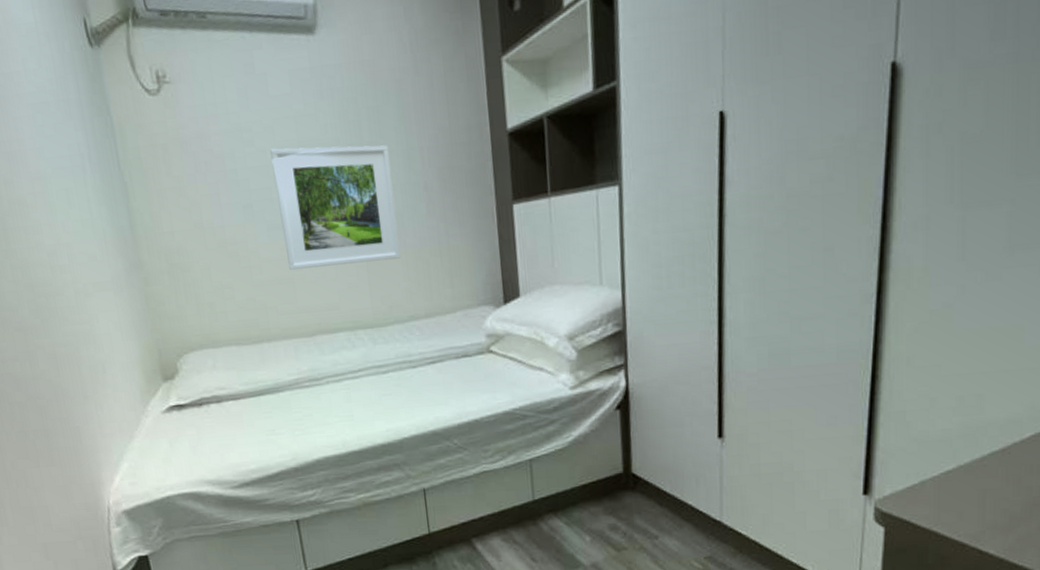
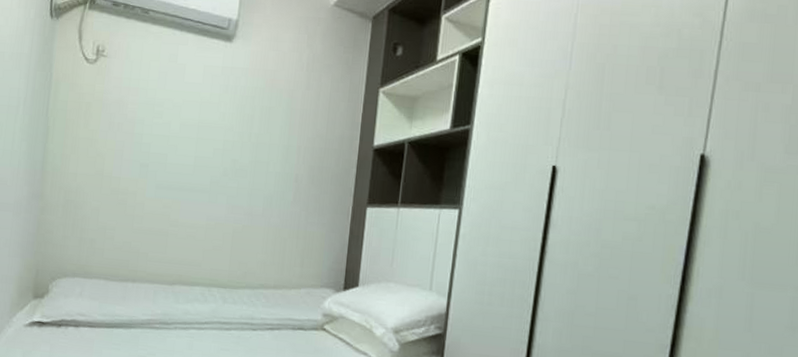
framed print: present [270,145,401,270] -> none [166,123,272,234]

